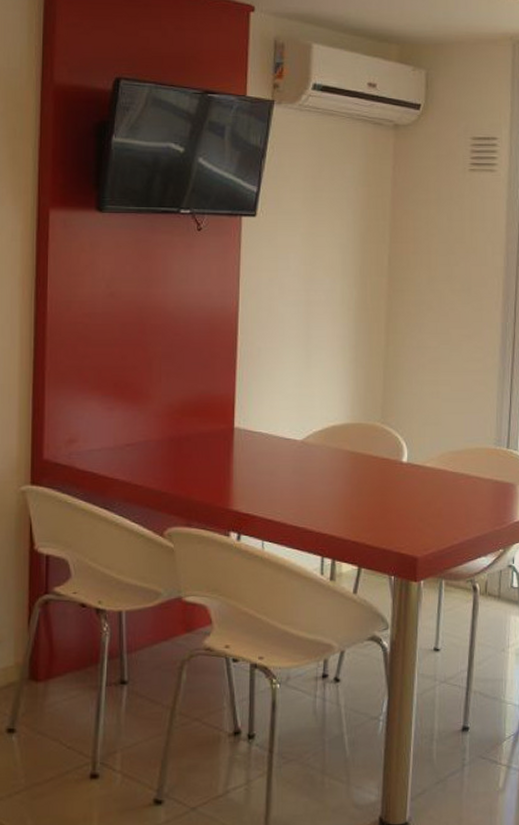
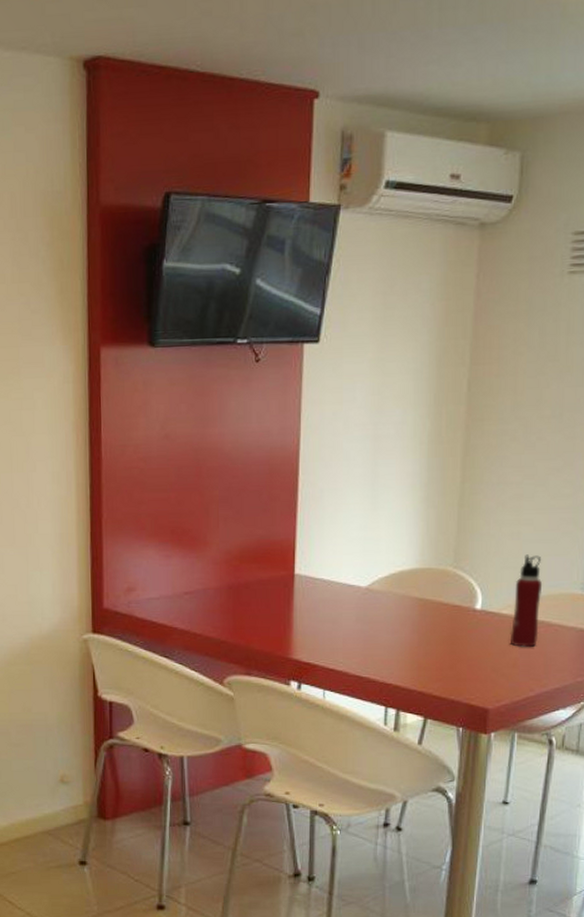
water bottle: none [434,412,461,498] -> present [510,554,543,647]

